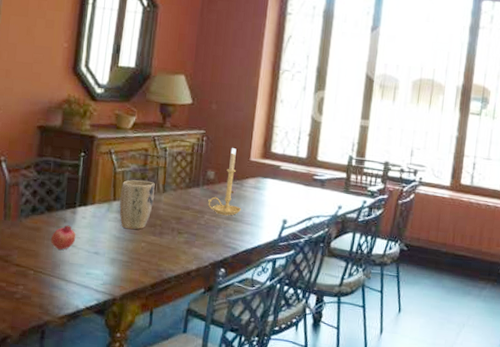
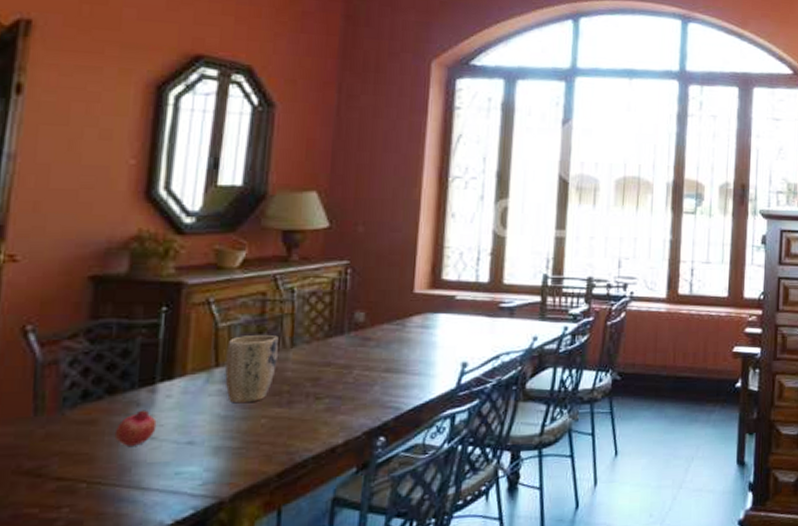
candle holder: present [208,148,242,216] -> none [357,280,405,367]

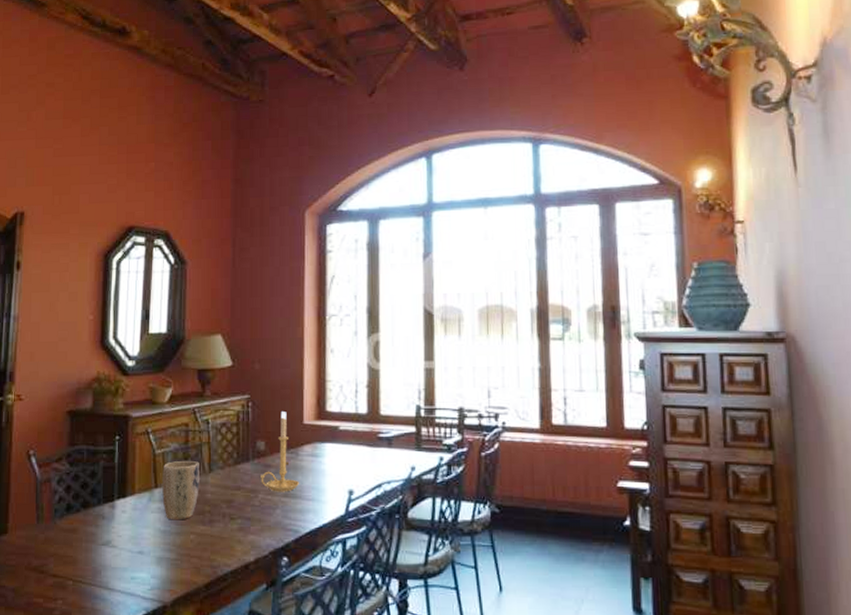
fruit: present [114,410,157,446] -> none [89,522,117,552]
candle holder: none [357,280,405,367] -> present [261,412,300,492]

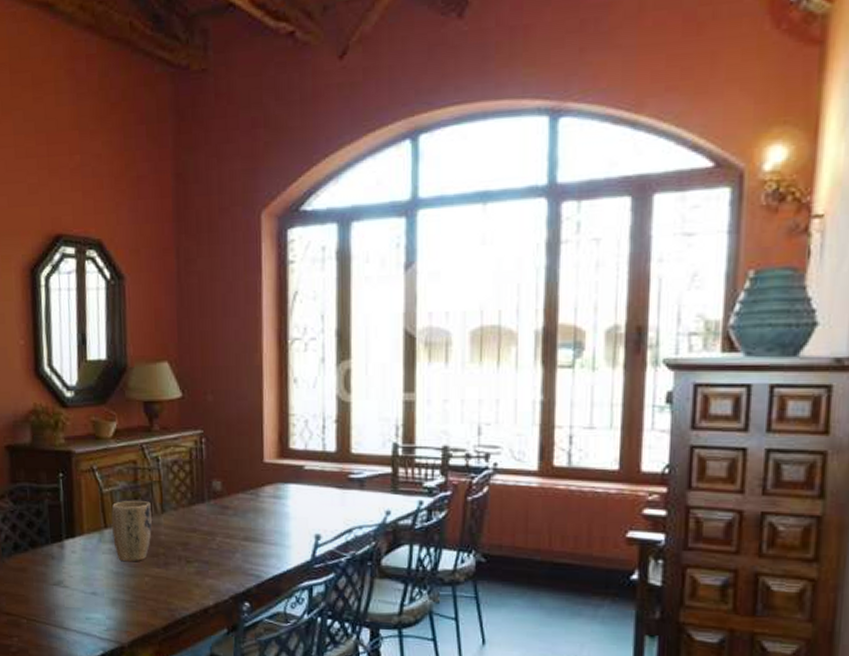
candle holder: present [261,412,300,492] -> none [218,449,261,536]

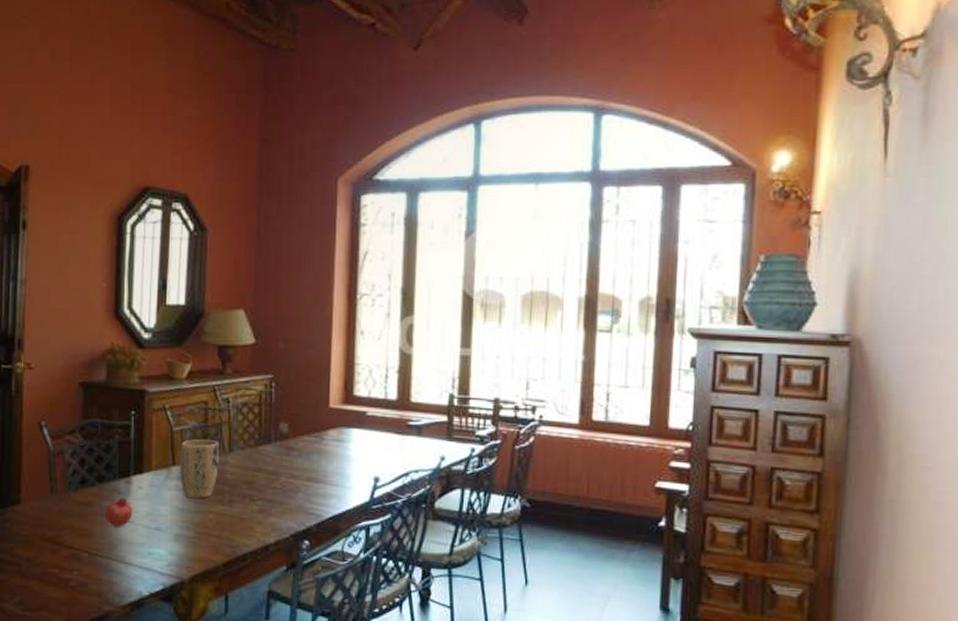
fruit: none [39,562,68,592] -> present [104,497,133,527]

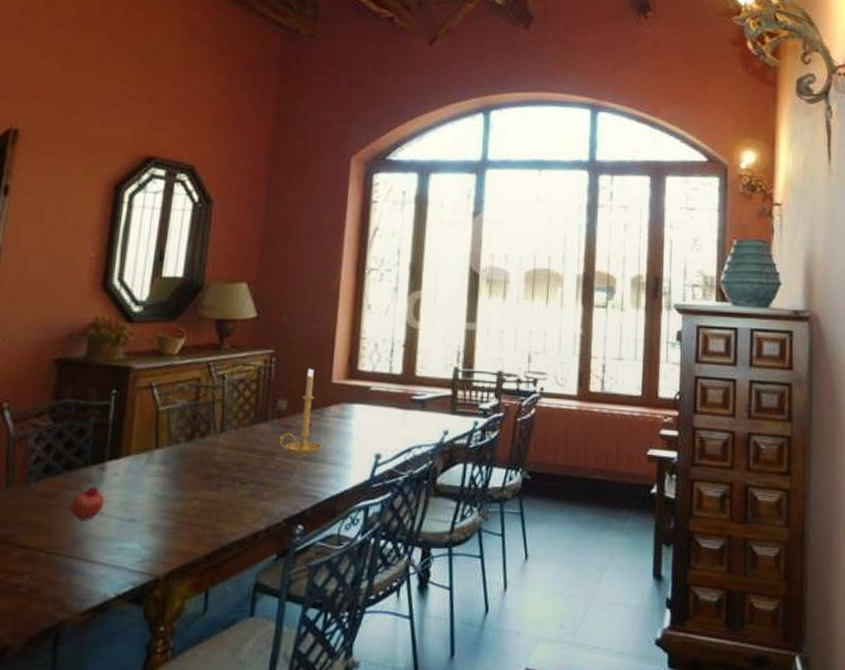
plant pot: present [180,439,219,499] -> none [163,418,210,485]
candle holder: none [283,394,324,476] -> present [279,369,323,455]

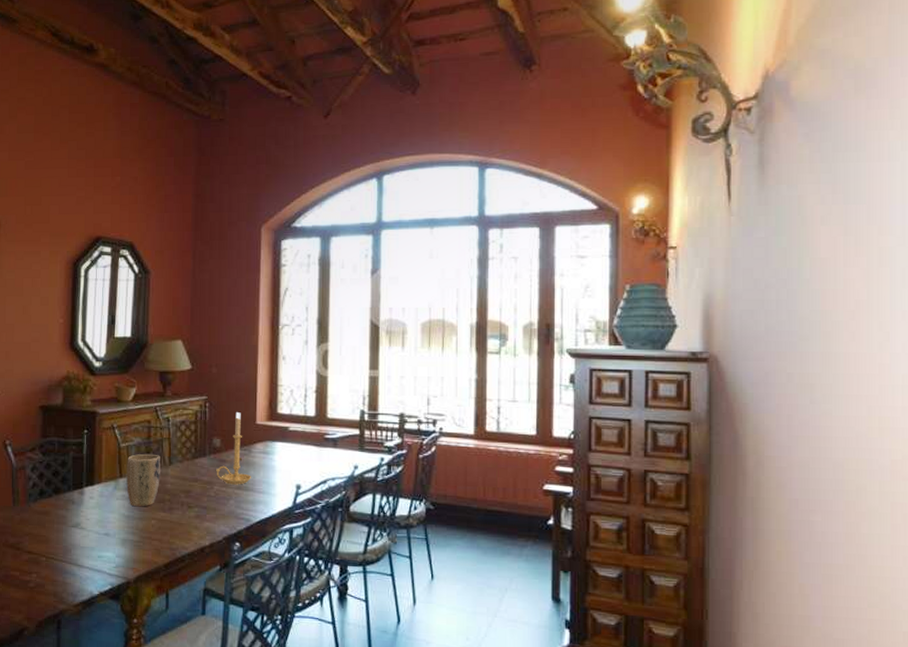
fruit: present [69,486,105,520] -> none [60,507,85,533]
plant pot: none [163,418,210,485] -> present [126,453,160,507]

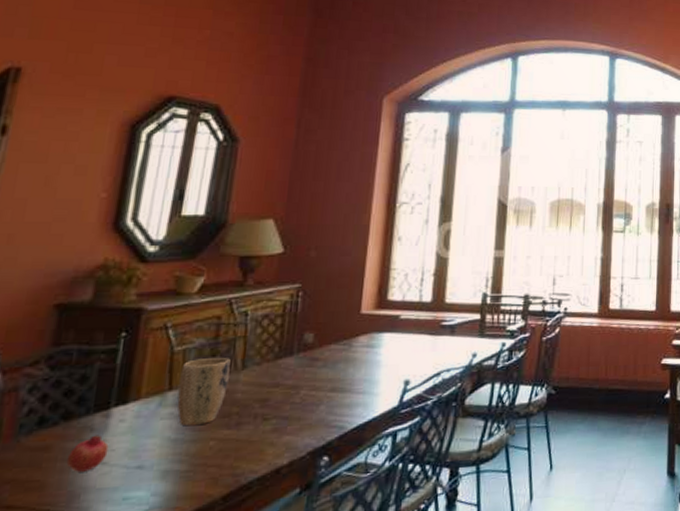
fruit: none [60,507,85,533] -> present [66,435,109,472]
candle holder: present [216,412,252,485] -> none [305,301,351,387]

